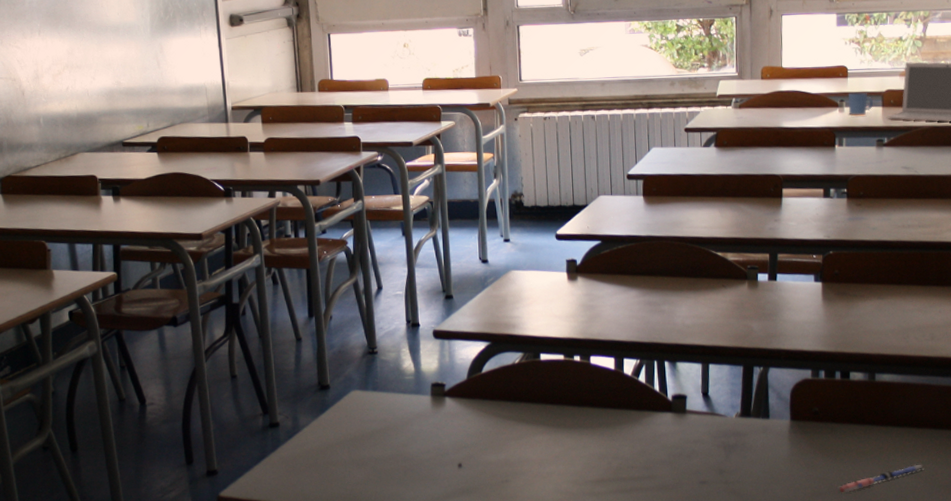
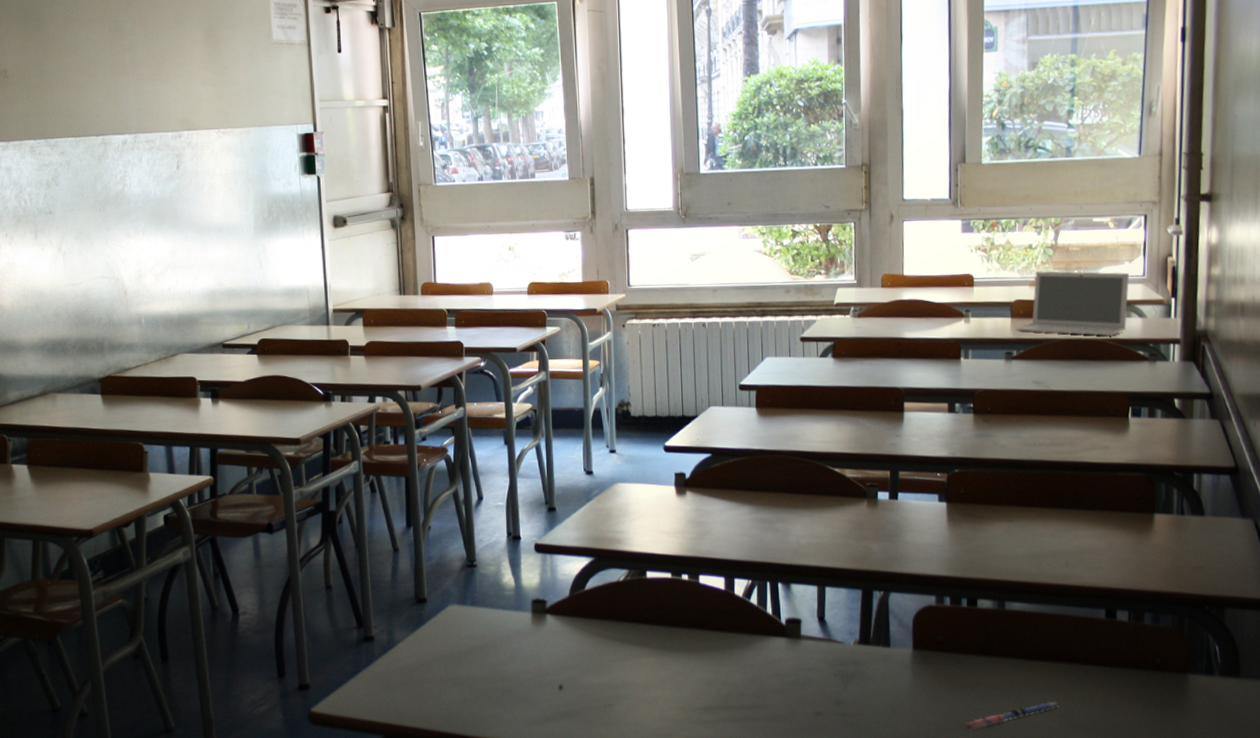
mug: present [848,92,874,116] -> none [974,302,1002,327]

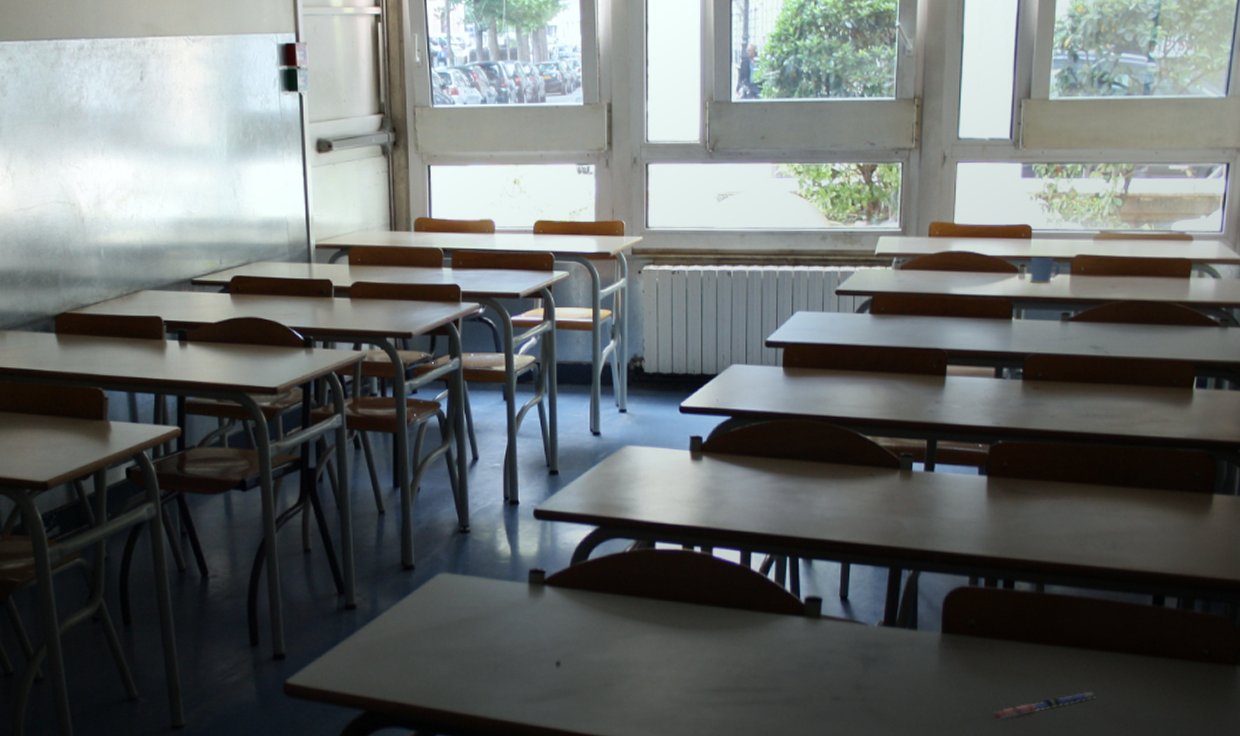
mug: none [974,302,1002,327] -> present [1030,256,1061,285]
laptop: present [1015,270,1130,336] -> none [1075,223,1206,297]

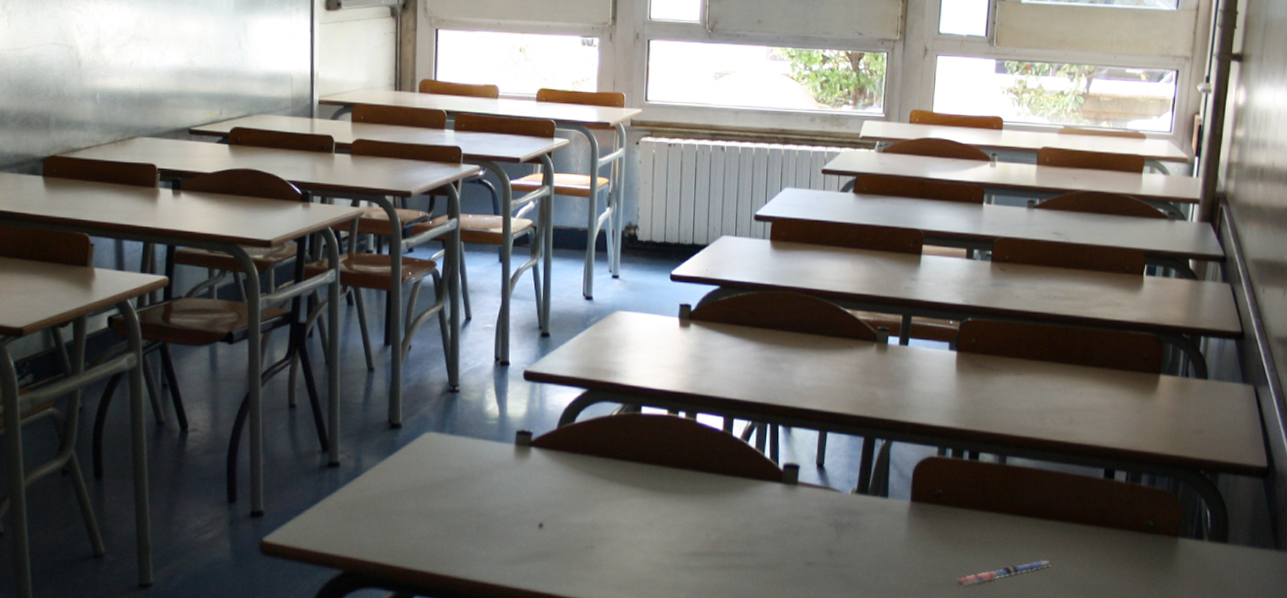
mug: present [1030,256,1061,285] -> none [1000,146,1028,173]

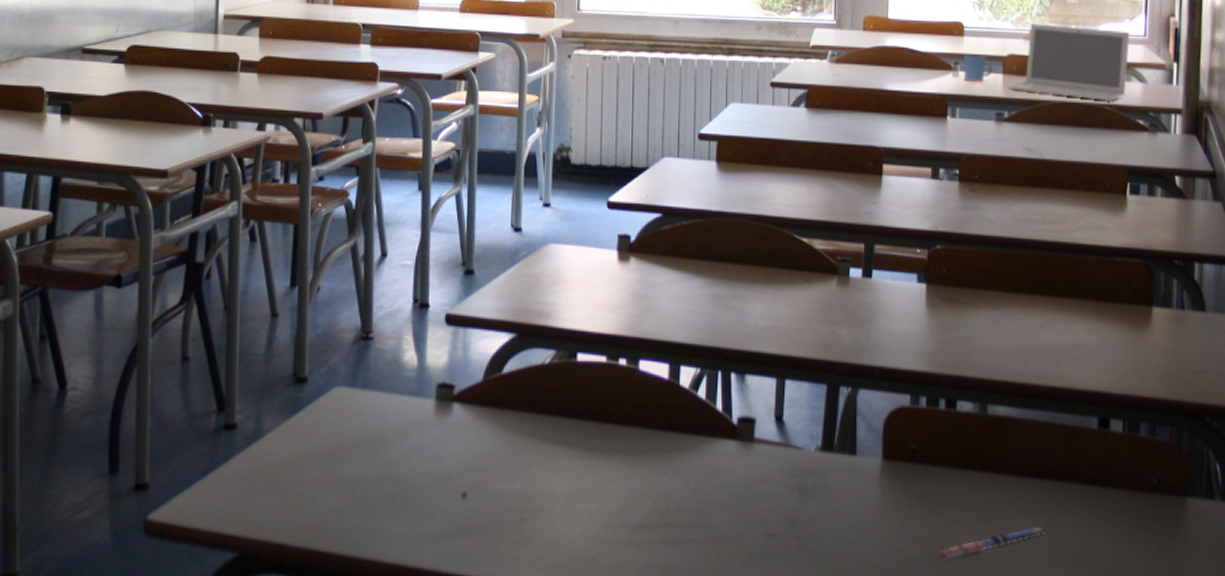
mug: none [1000,146,1028,173] -> present [963,54,993,83]
laptop: none [1040,119,1157,191] -> present [1008,23,1130,101]

